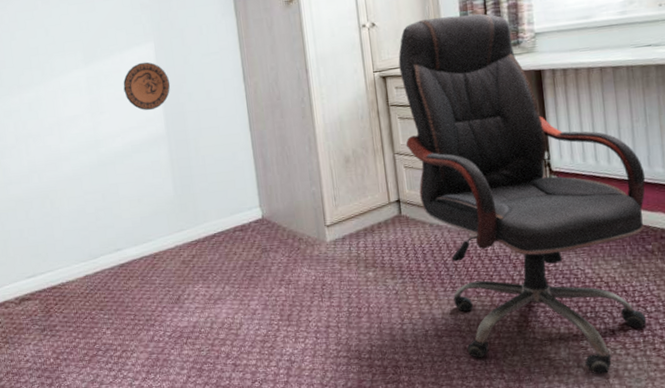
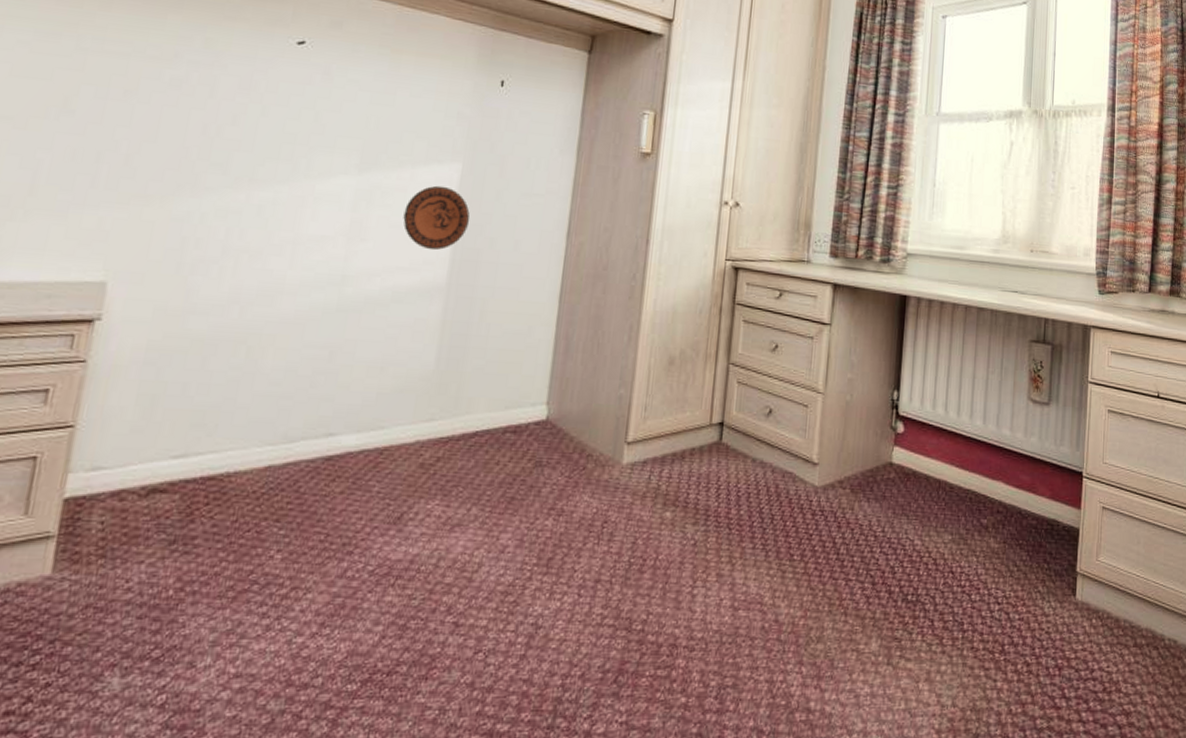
office chair: present [398,14,647,375] -> none [744,211,992,677]

